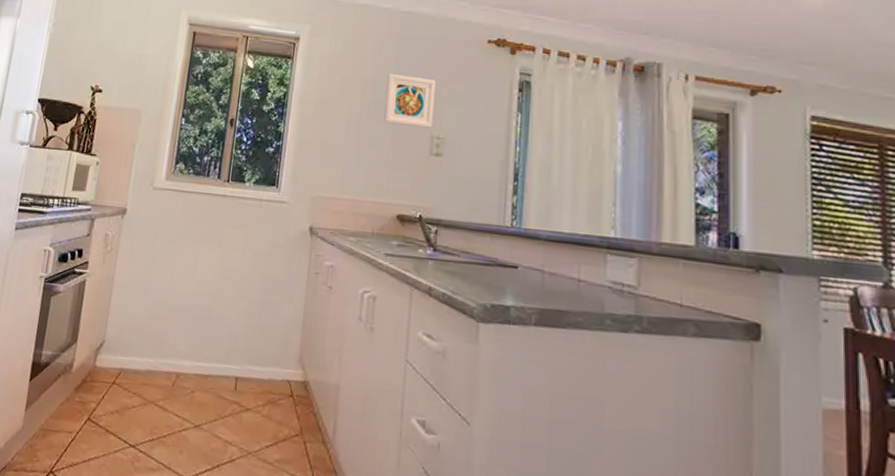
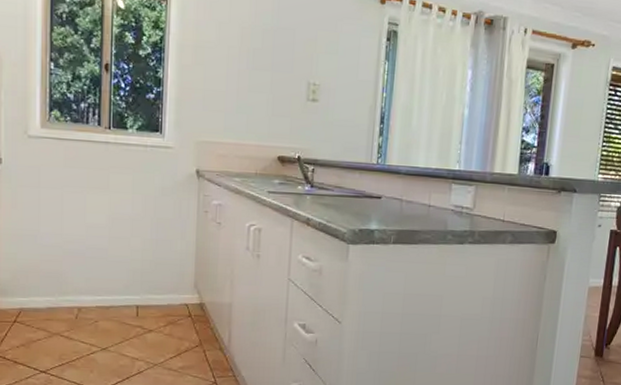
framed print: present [384,73,435,128] -> none [263,19,311,75]

